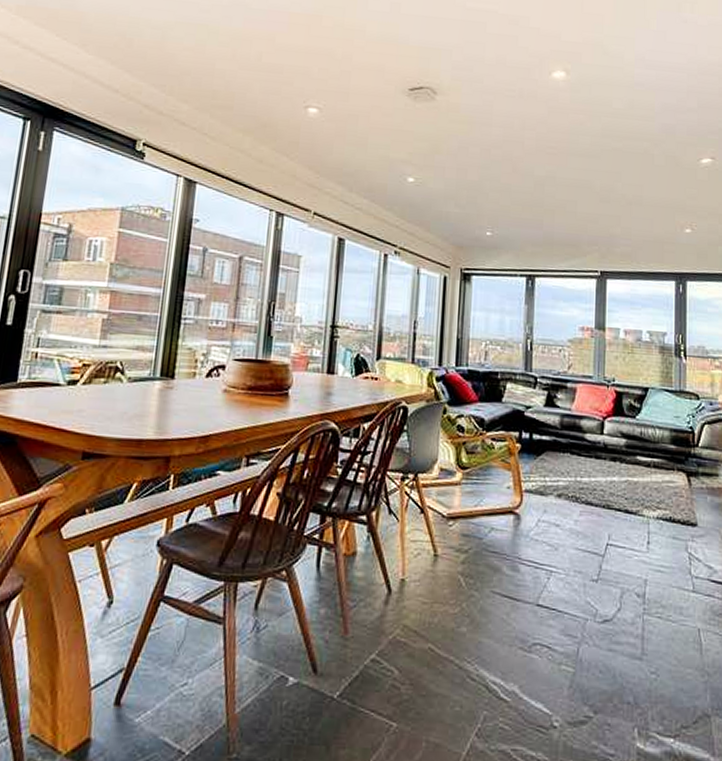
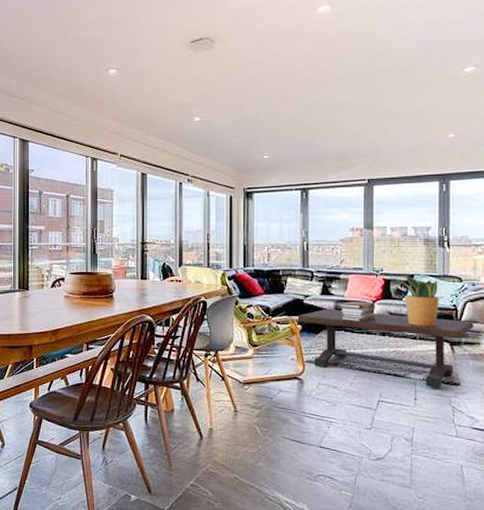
coffee table: none [516,425,712,529] -> present [297,309,474,388]
book stack: none [566,416,606,443] -> present [340,301,376,322]
potted plant: none [627,388,675,453] -> present [394,275,439,328]

